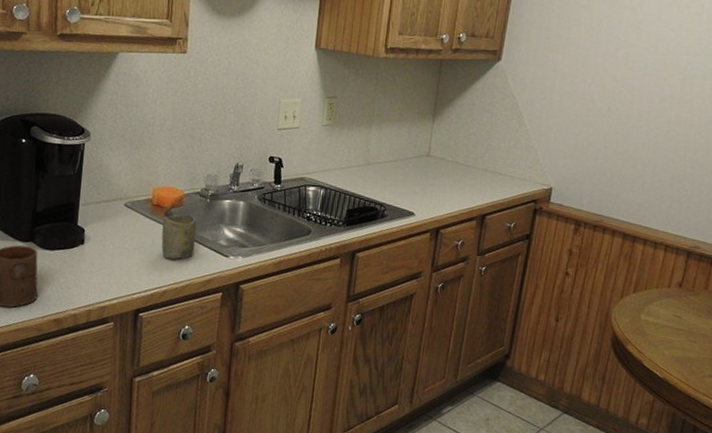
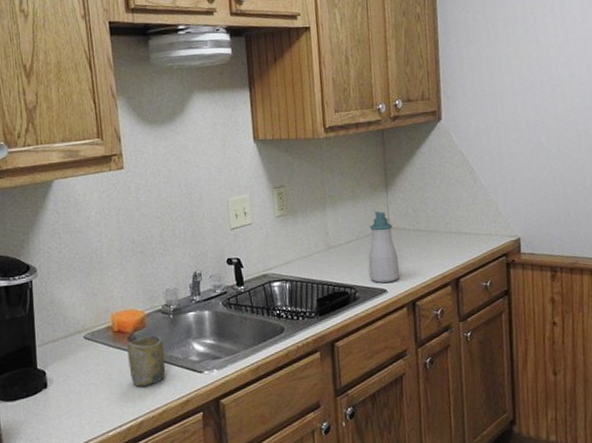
soap bottle: none [401,137,433,207] -> present [368,211,400,283]

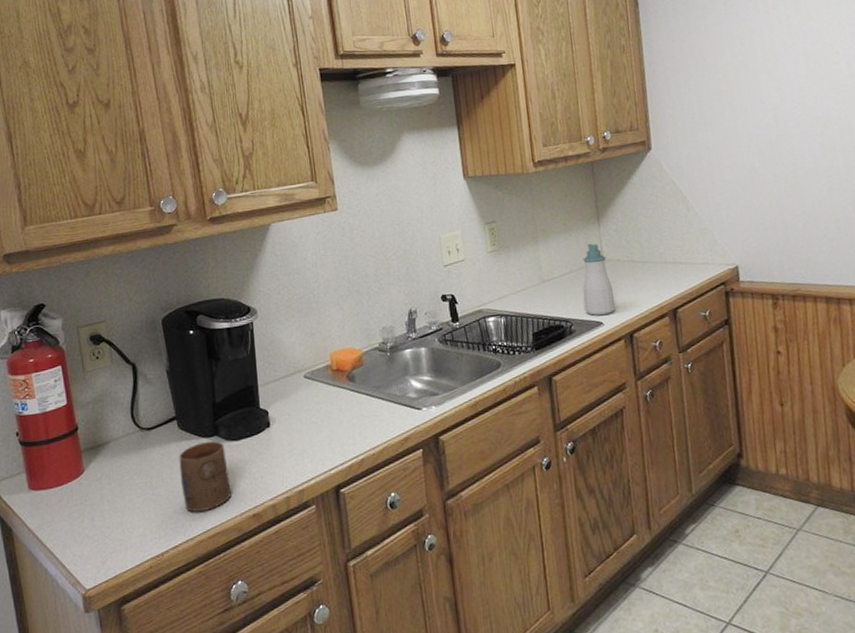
cup: present [127,334,166,387] -> none [346,372,385,424]

